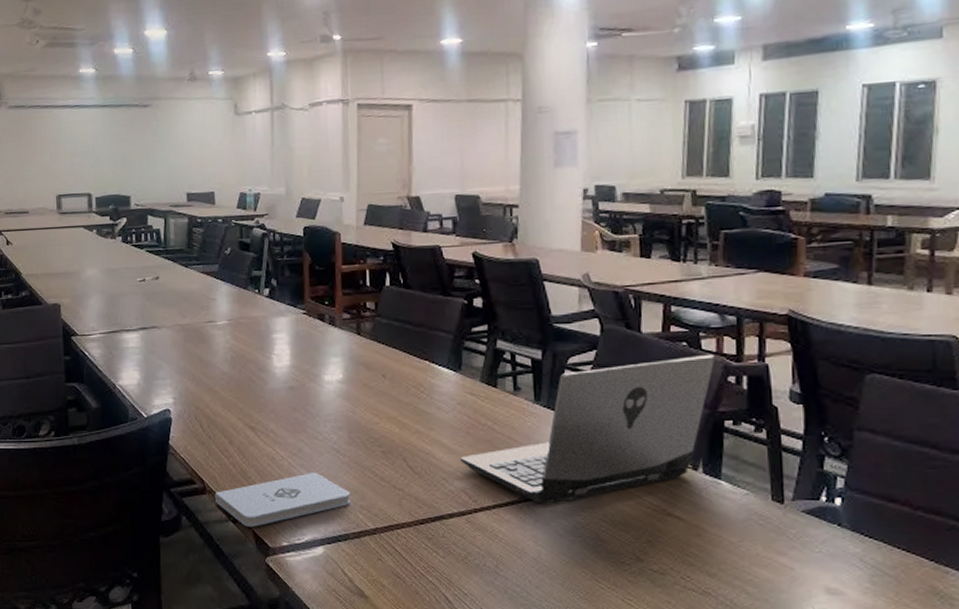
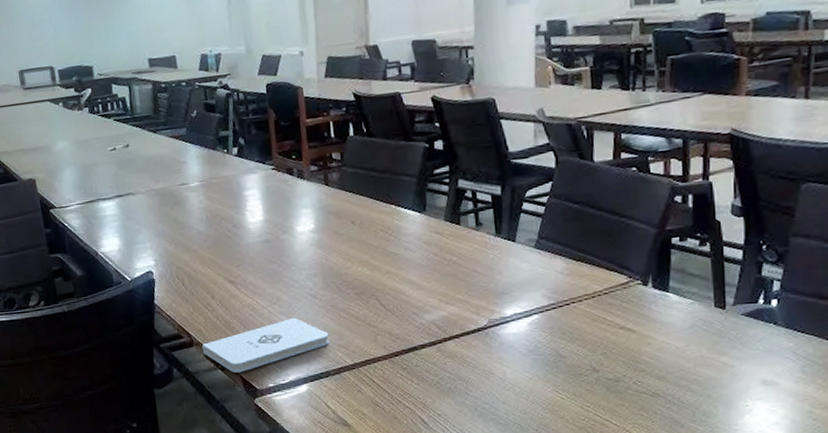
laptop: present [461,354,716,504] -> none [429,176,664,329]

